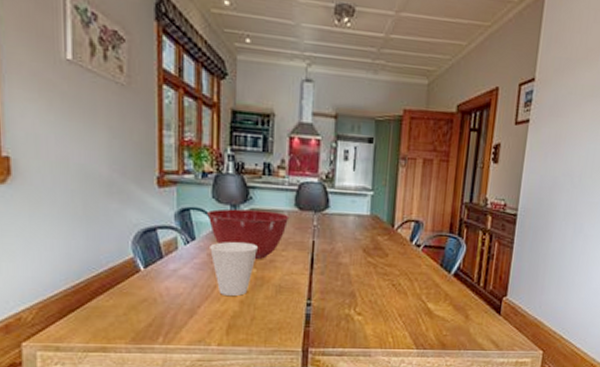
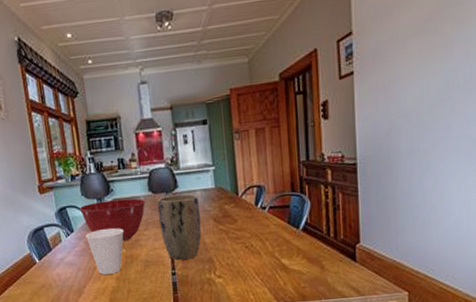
plant pot: none [301,215,350,290] -> present [157,194,202,260]

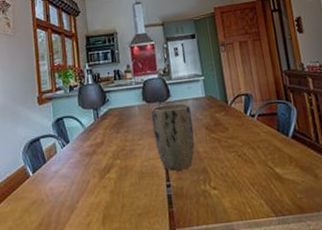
mixing bowl: present [79,198,146,242] -> none [76,108,140,152]
cup: present [86,227,125,275] -> none [81,138,120,188]

